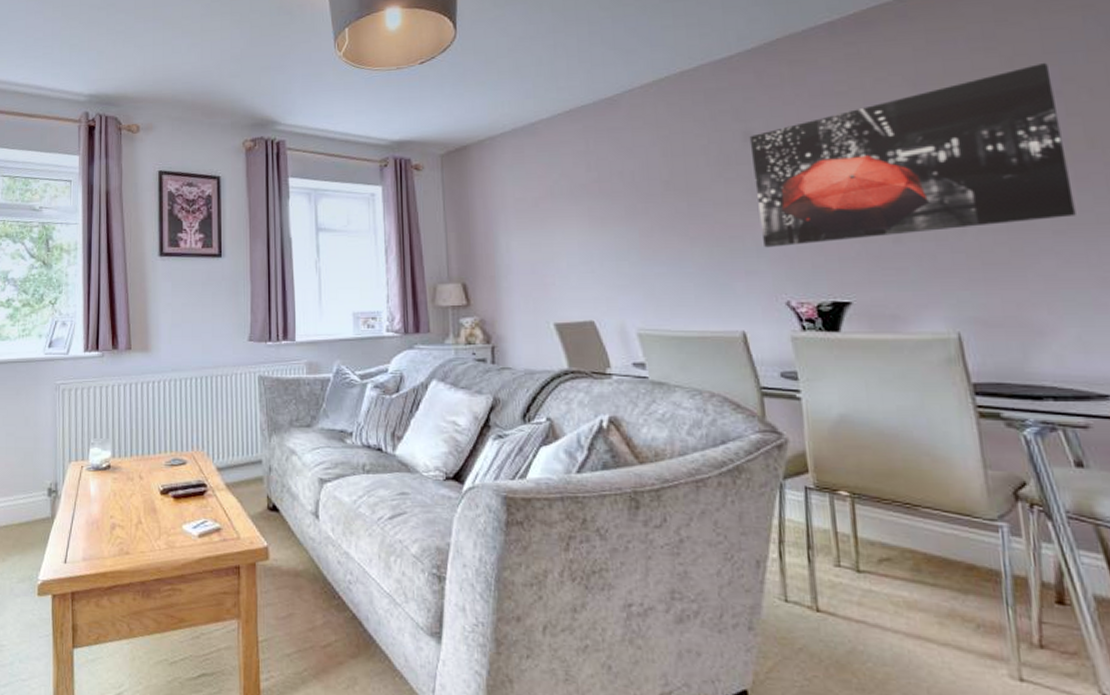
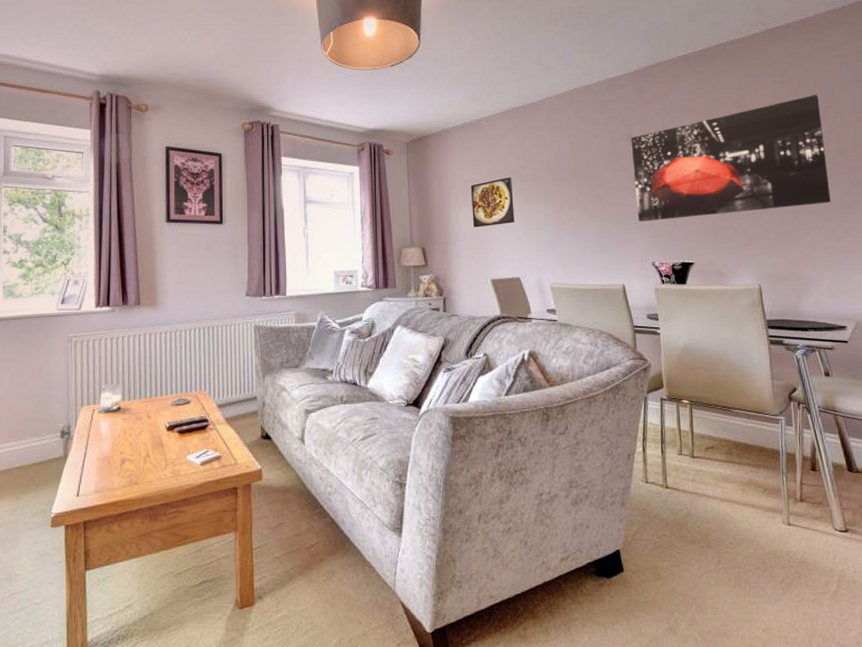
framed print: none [524,193,586,258] -> present [470,177,515,228]

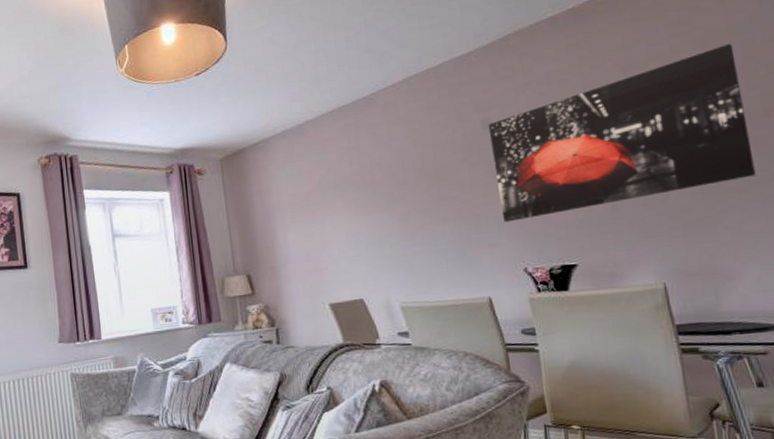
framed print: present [470,177,515,228] -> none [297,186,353,247]

